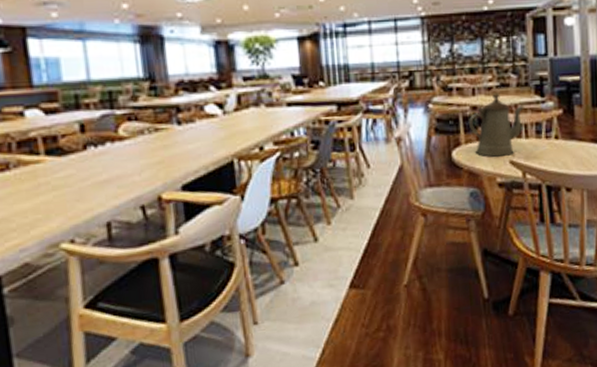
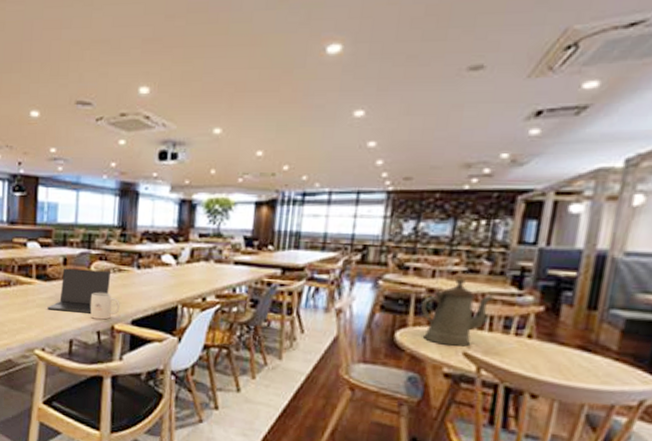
laptop: none [68,132,147,191] -> present [47,268,110,314]
mug: none [124,158,165,192] -> present [90,292,120,320]

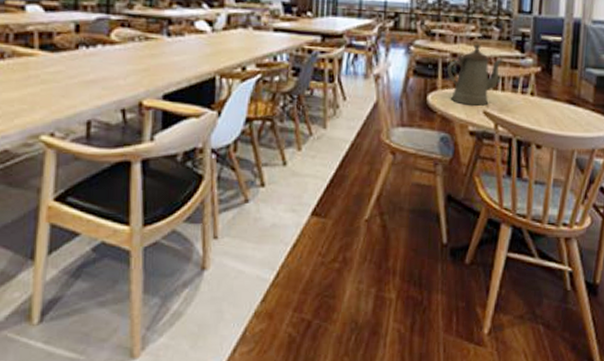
laptop: present [47,268,110,314] -> none [56,36,135,89]
mug: present [90,292,120,320] -> none [111,63,149,96]

